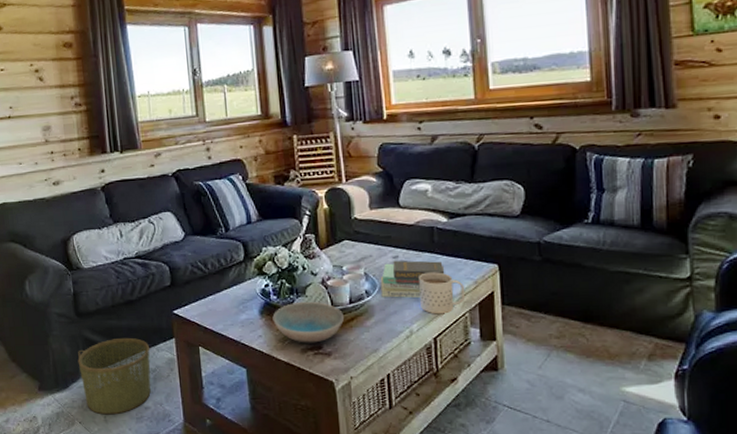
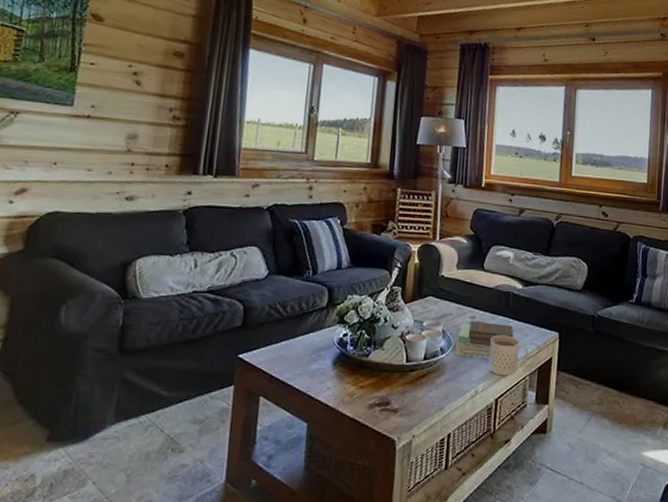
basket: present [77,337,151,415] -> none [107,381,203,474]
dish: present [272,301,344,343] -> none [345,354,416,399]

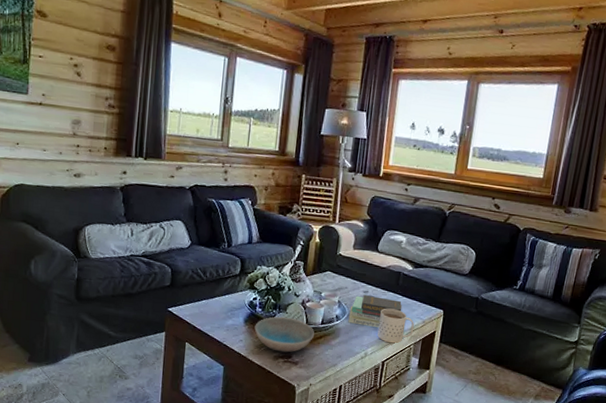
dish: none [345,354,416,399] -> present [254,316,314,353]

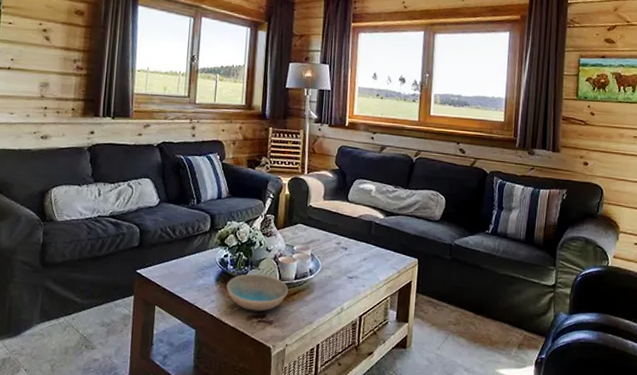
books: present [348,295,403,328] -> none [322,247,376,281]
mug: present [376,308,414,344] -> none [352,259,389,297]

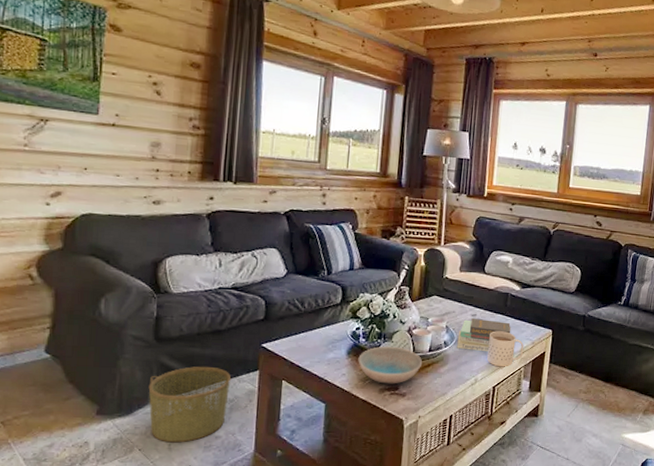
basket: none [34,290,109,365] -> present [148,366,232,443]
books: none [322,247,376,281] -> present [457,319,512,352]
mug: none [352,259,389,297] -> present [486,331,524,367]

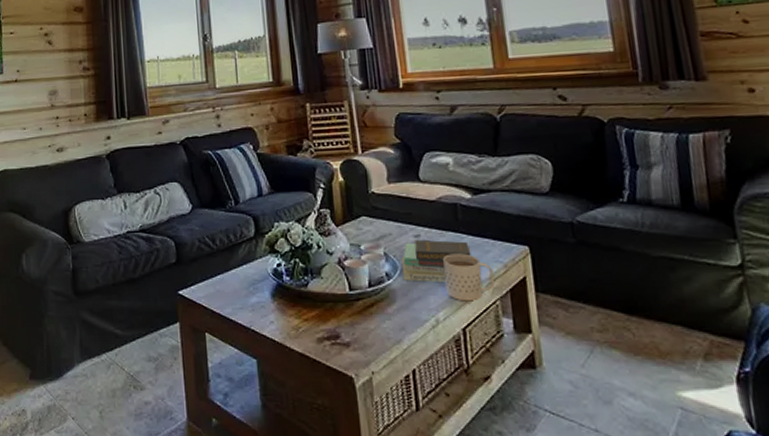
basket: present [148,366,232,443] -> none [73,320,153,410]
dish: present [358,346,422,384] -> none [285,283,363,331]

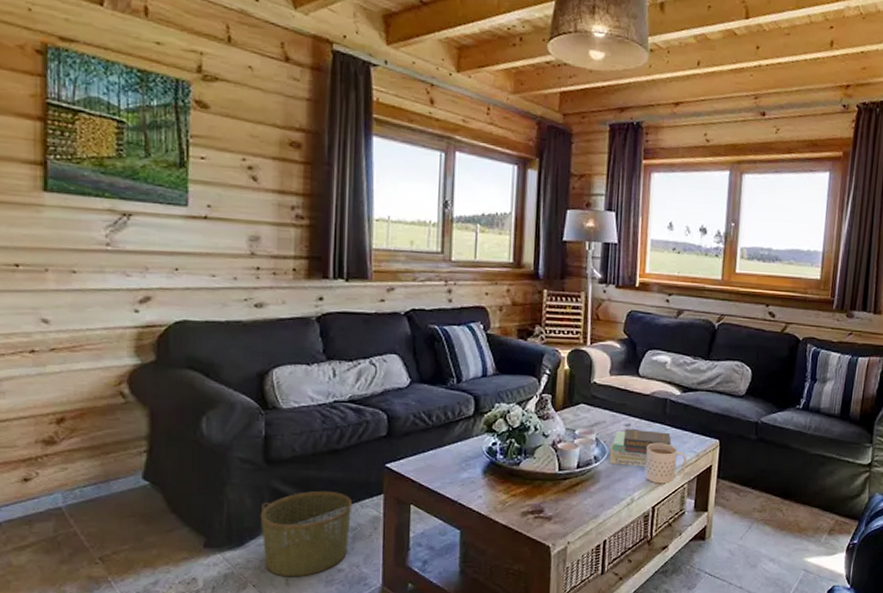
basket: none [73,320,153,410] -> present [260,490,353,577]

